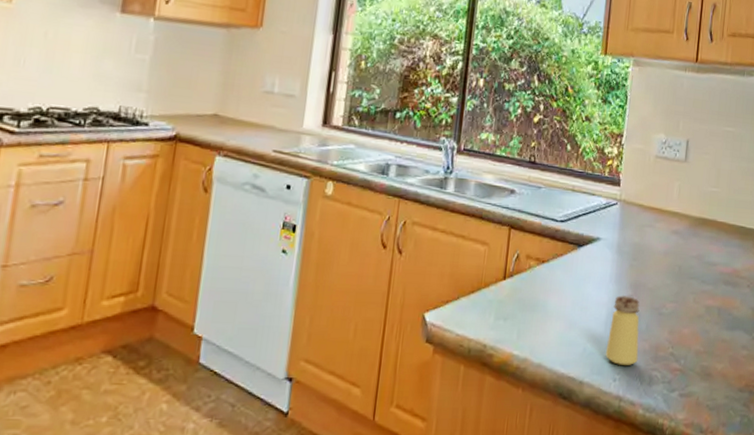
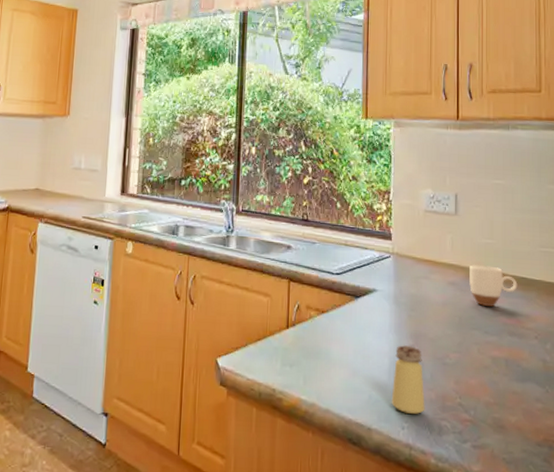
mug: none [692,212,737,256] -> present [469,264,518,307]

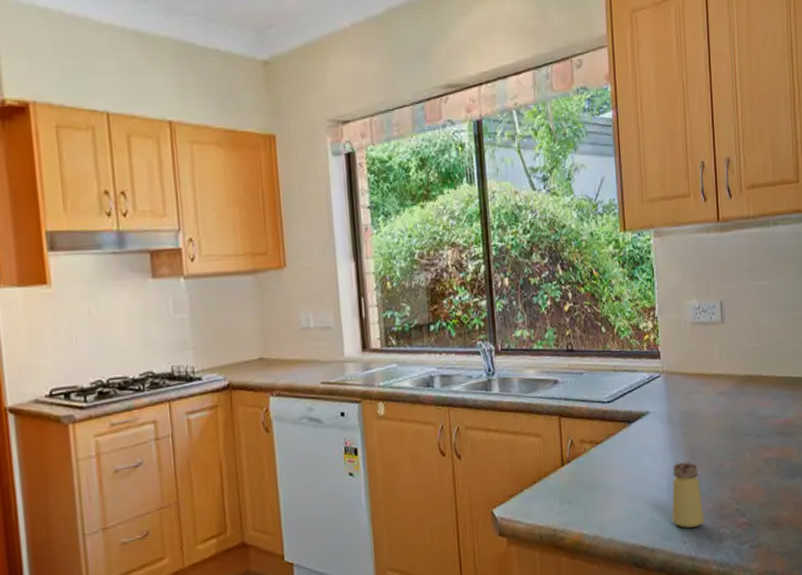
mug: present [469,264,518,307] -> none [738,370,785,411]

